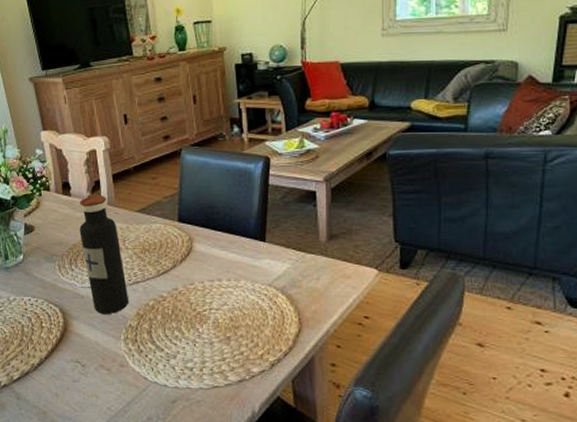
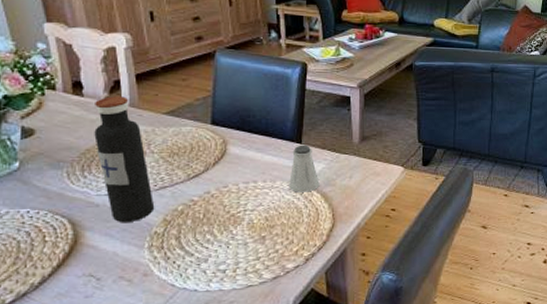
saltshaker: none [253,243,285,293] -> present [289,145,320,193]

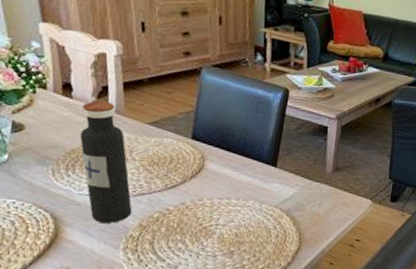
saltshaker: present [289,145,320,193] -> none [260,168,290,215]

